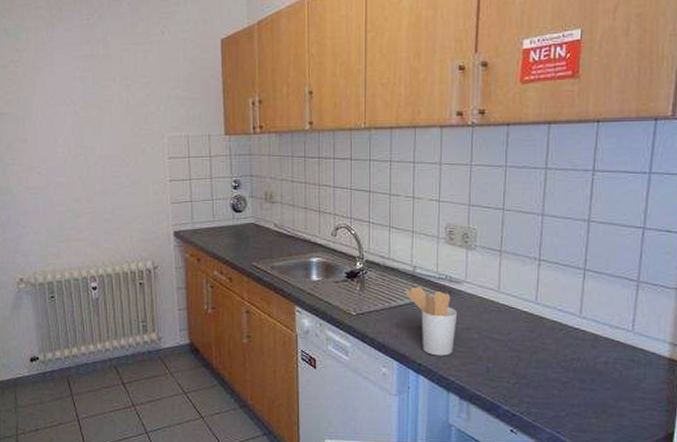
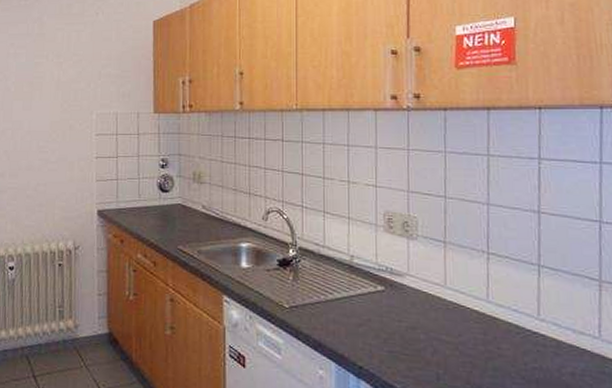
utensil holder: present [405,286,458,356] -> none [342,278,401,359]

